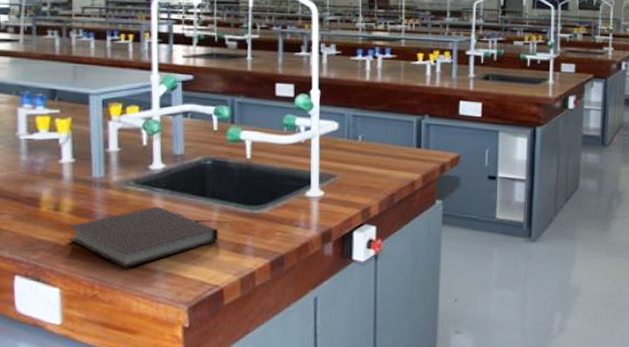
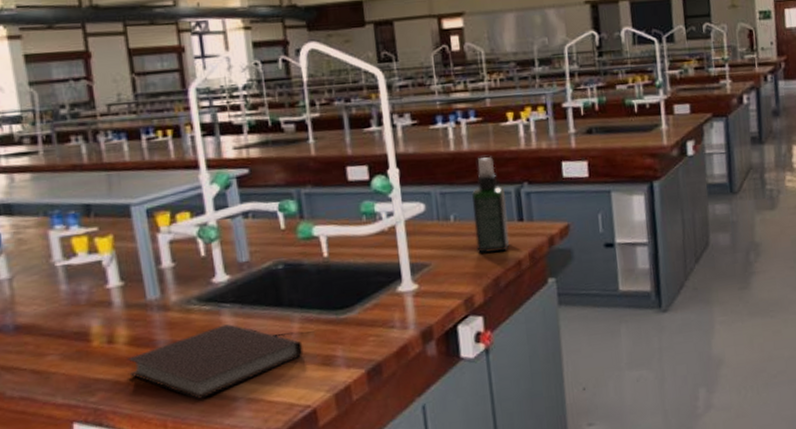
spray bottle: none [378,89,409,172] -> present [471,156,510,254]

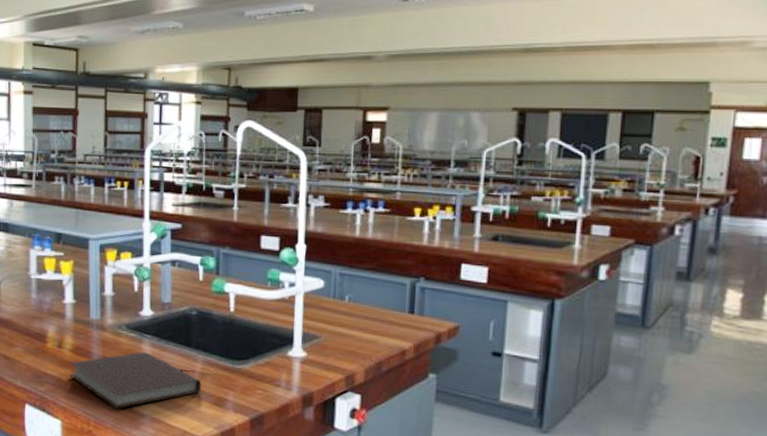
spray bottle: present [471,156,510,254] -> none [365,247,401,339]

